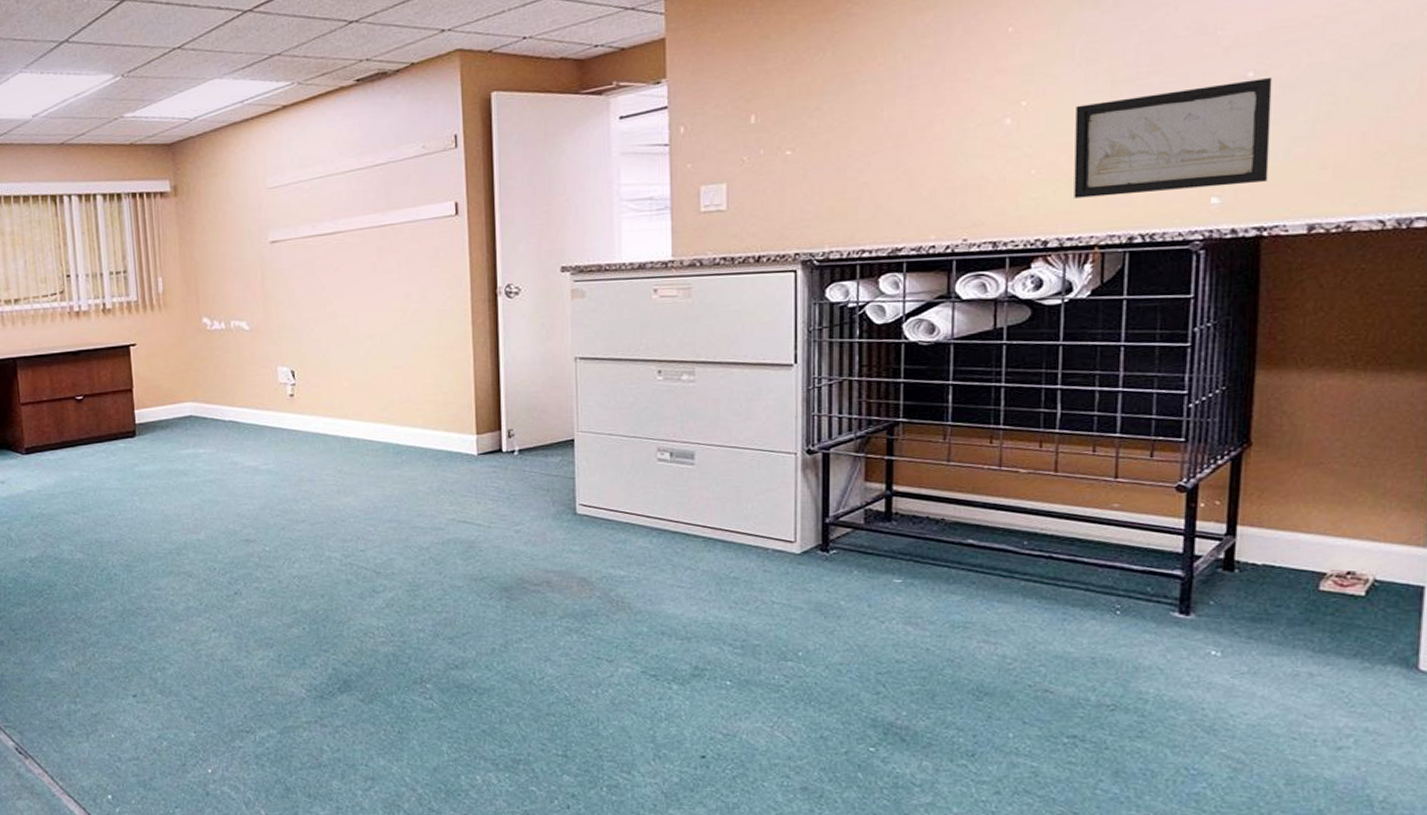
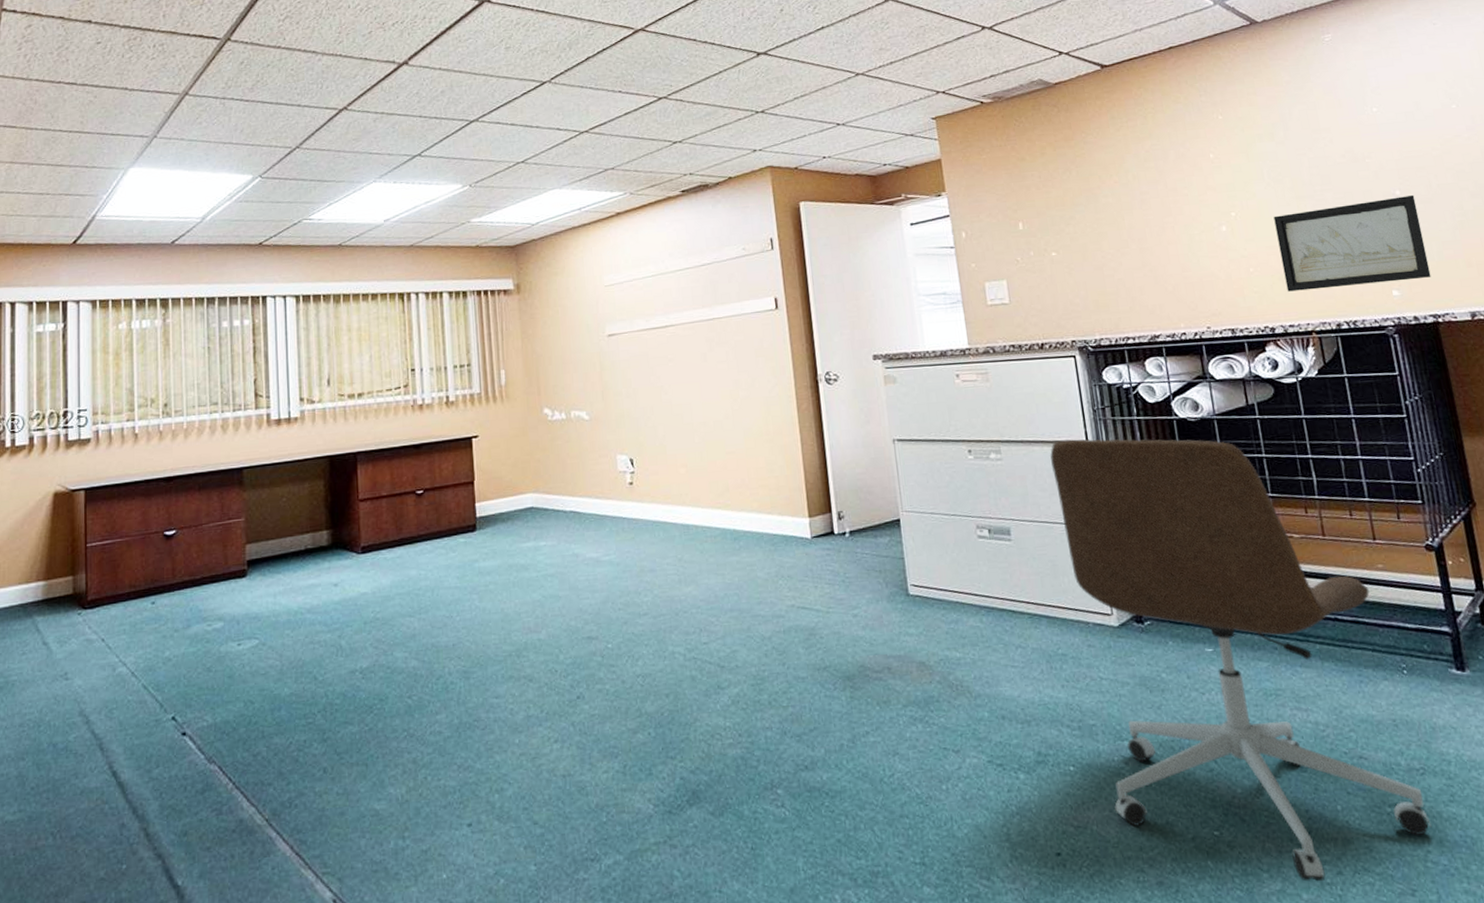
office chair: none [749,361,1110,799] -> present [1049,439,1432,882]

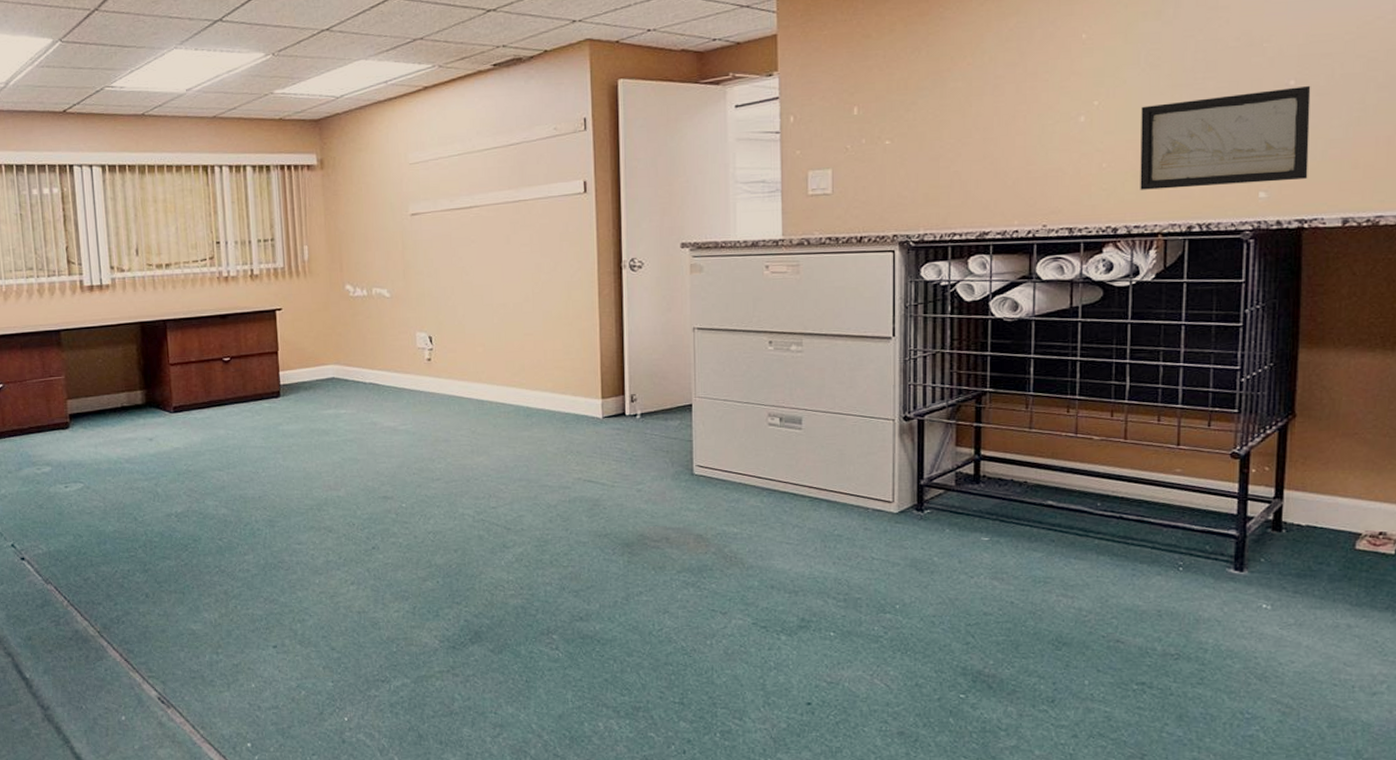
office chair: present [1049,439,1432,882] -> none [852,334,1174,742]

